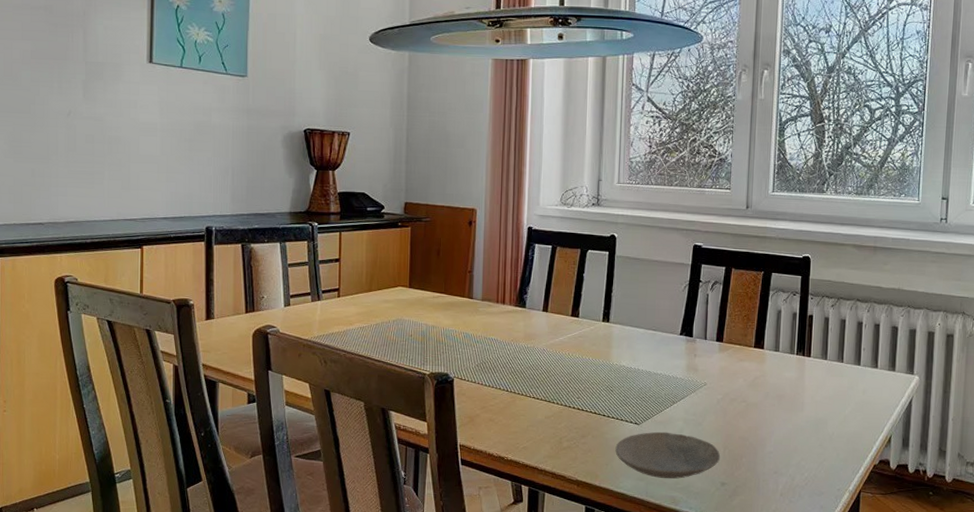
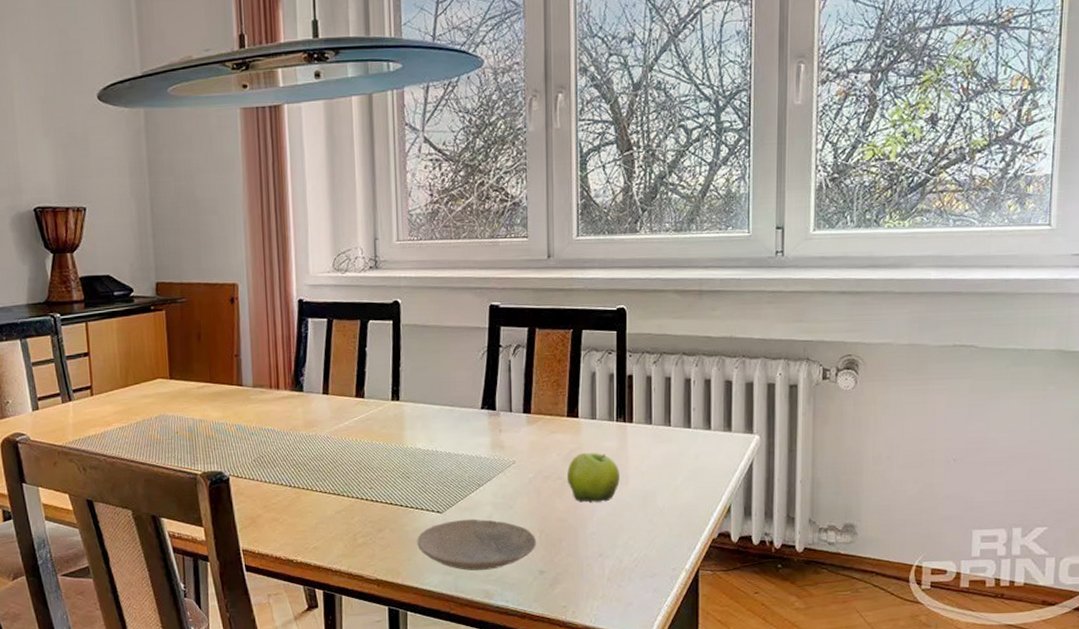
fruit: none [751,380,797,425] -> present [567,452,620,503]

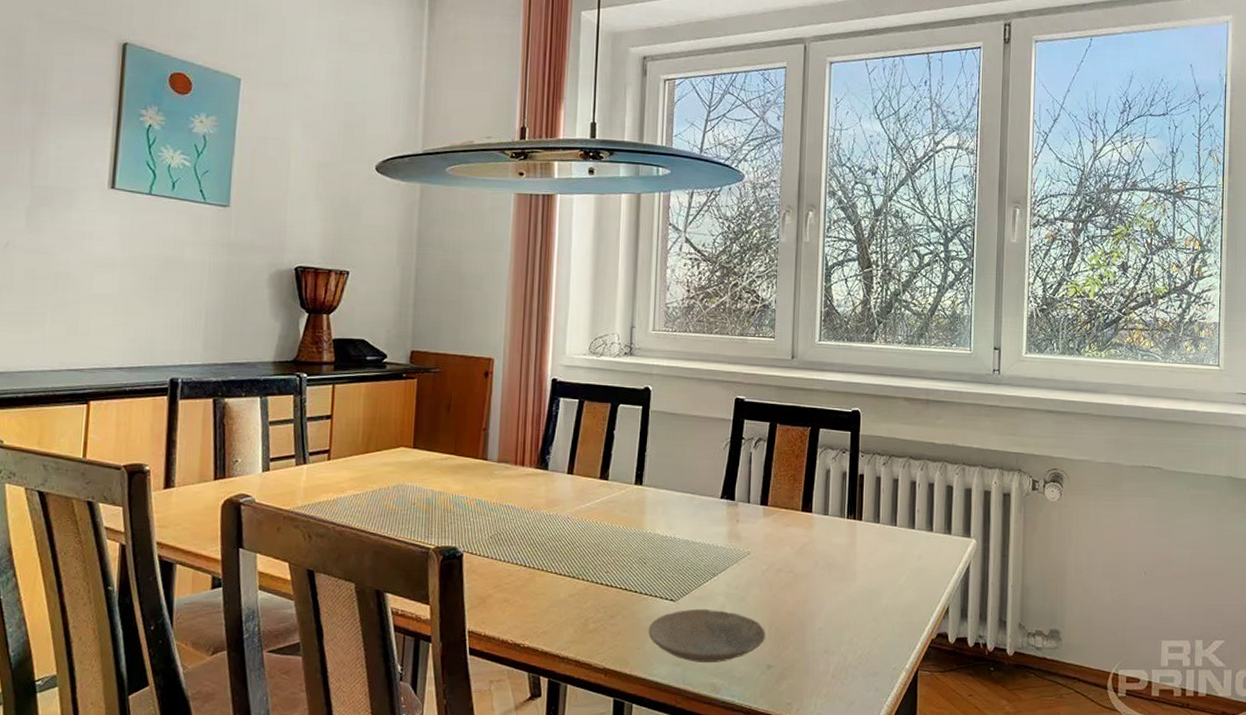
fruit: present [567,452,620,503] -> none [799,547,848,597]

